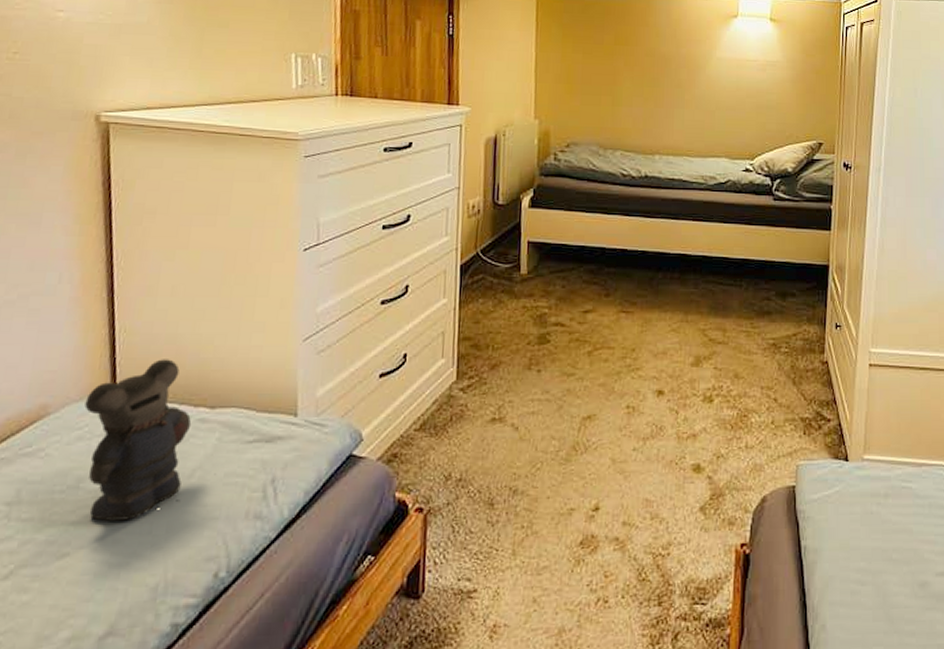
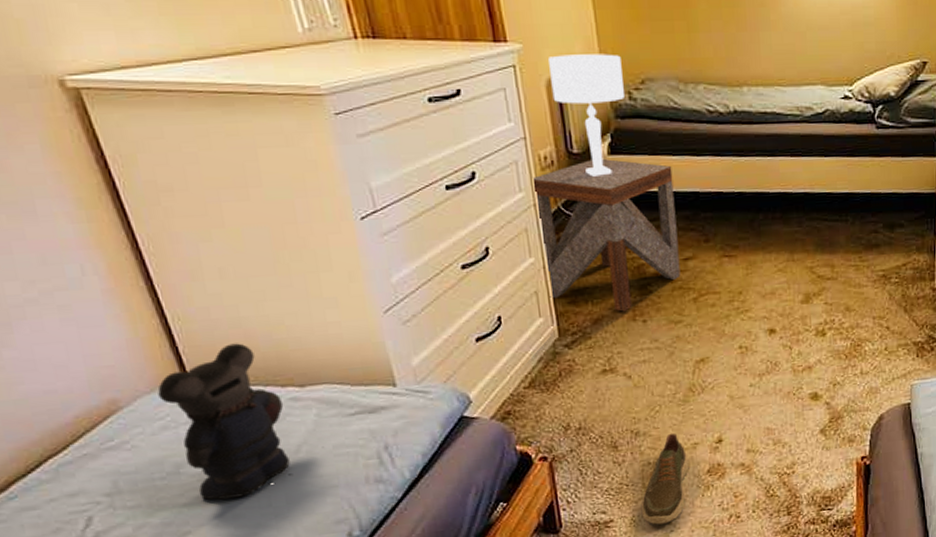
side table: none [455,210,584,359] -> present [534,158,681,312]
table lamp: none [489,118,552,227] -> present [548,54,624,177]
shoe: none [506,496,563,601] -> present [640,434,689,525]

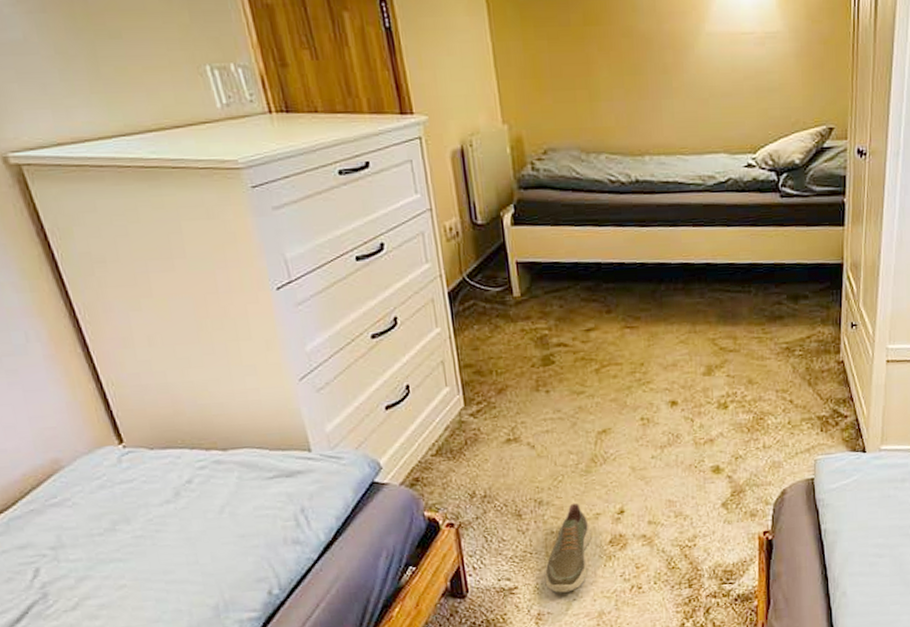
bear: present [157,343,293,500] -> none [95,408,218,556]
side table: present [534,158,681,312] -> none [439,229,583,382]
table lamp: present [548,54,624,177] -> none [453,124,527,247]

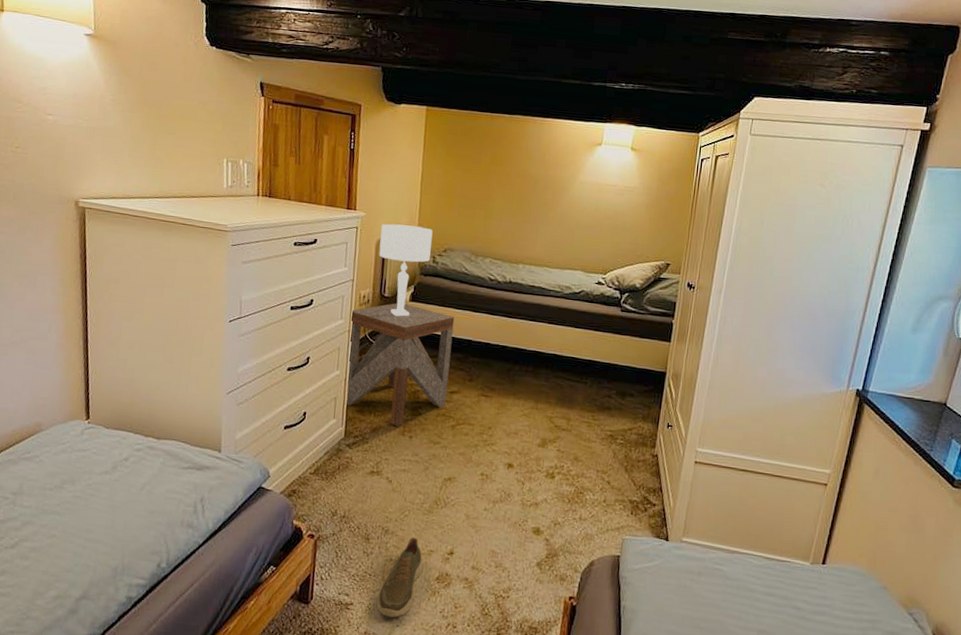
side table: none [439,229,583,382] -> present [344,303,455,426]
table lamp: none [453,124,527,247] -> present [379,223,433,317]

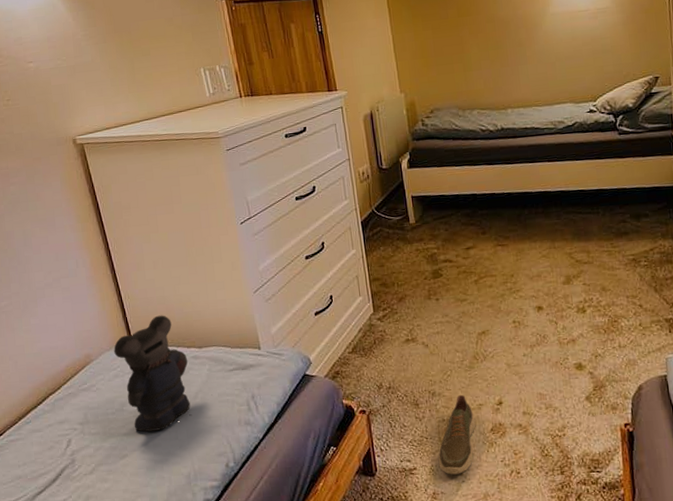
bear: none [67,397,143,517] -> present [114,315,192,432]
side table: present [344,303,455,426] -> none [355,171,464,292]
table lamp: present [379,223,433,317] -> none [365,93,419,186]

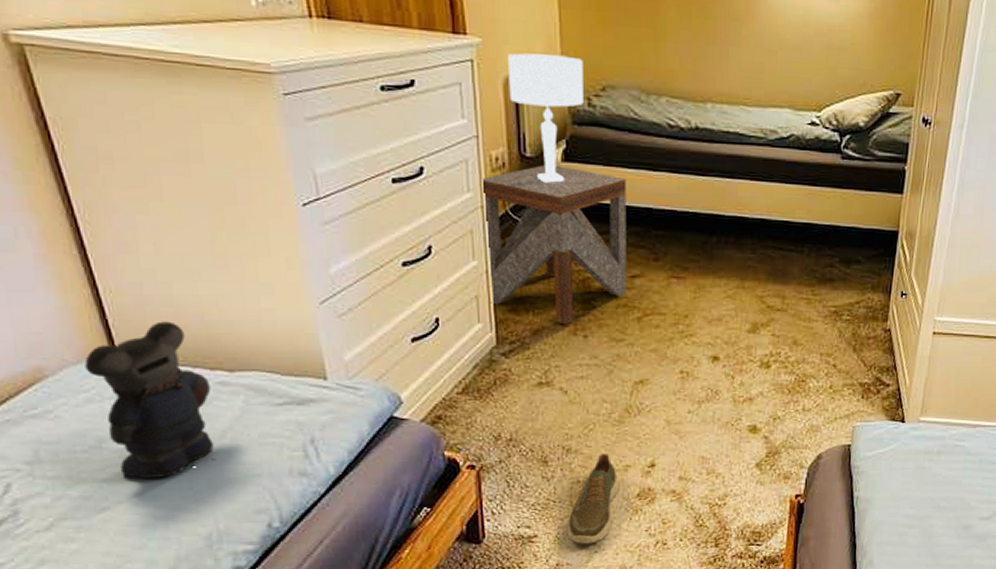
side table: none [355,171,464,292] -> present [483,164,627,325]
table lamp: none [365,93,419,186] -> present [508,53,583,183]

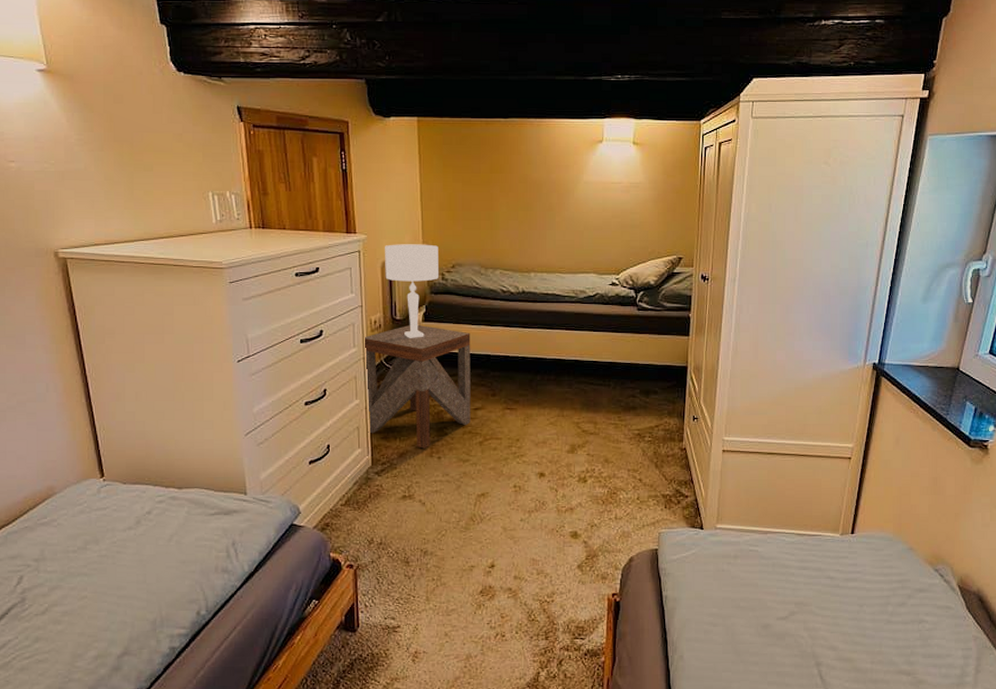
bear: present [84,321,217,478] -> none [81,451,164,573]
shoe: present [566,454,619,544] -> none [423,556,466,635]

